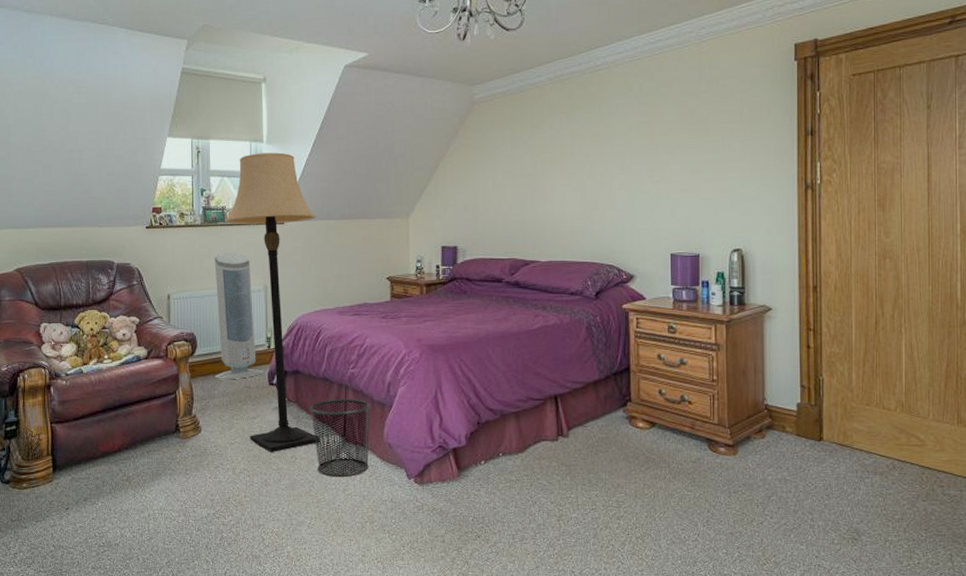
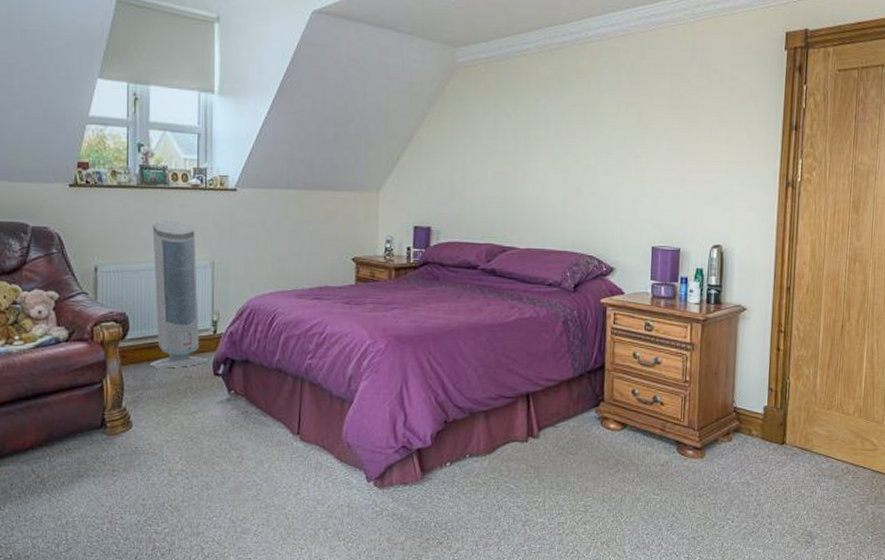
lamp: present [225,152,320,452] -> none [166,105,274,451]
waste bin: present [309,399,370,478] -> none [259,393,328,480]

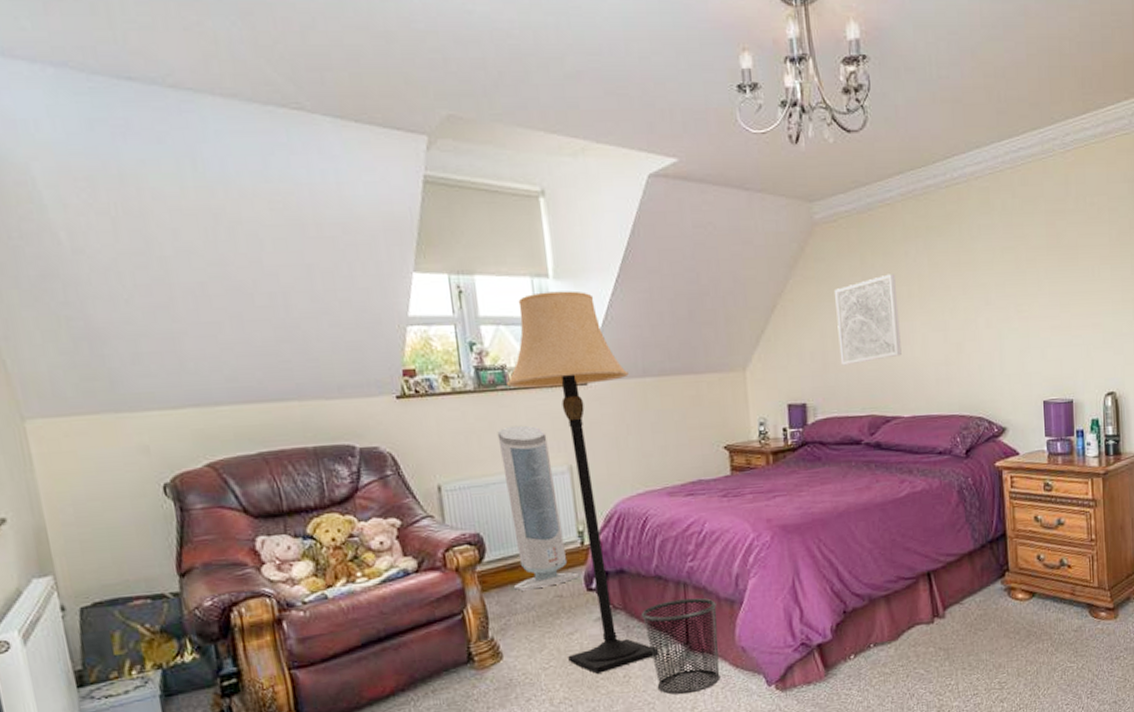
lamp: none [166,105,274,451] -> present [507,290,658,674]
waste bin: none [259,393,328,480] -> present [640,597,721,695]
wall art: none [466,117,525,196] -> present [835,274,902,366]

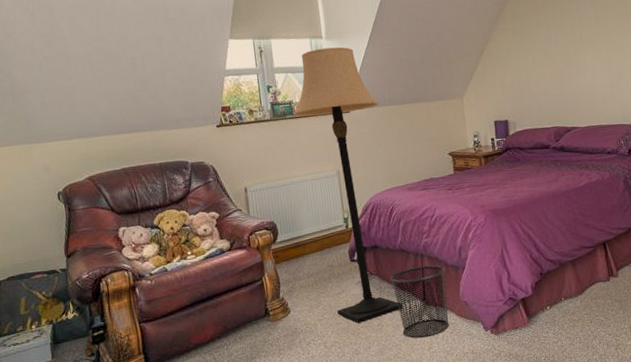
air purifier: present [497,425,580,591] -> none [286,143,346,263]
wall art: present [835,274,902,366] -> none [526,24,577,92]

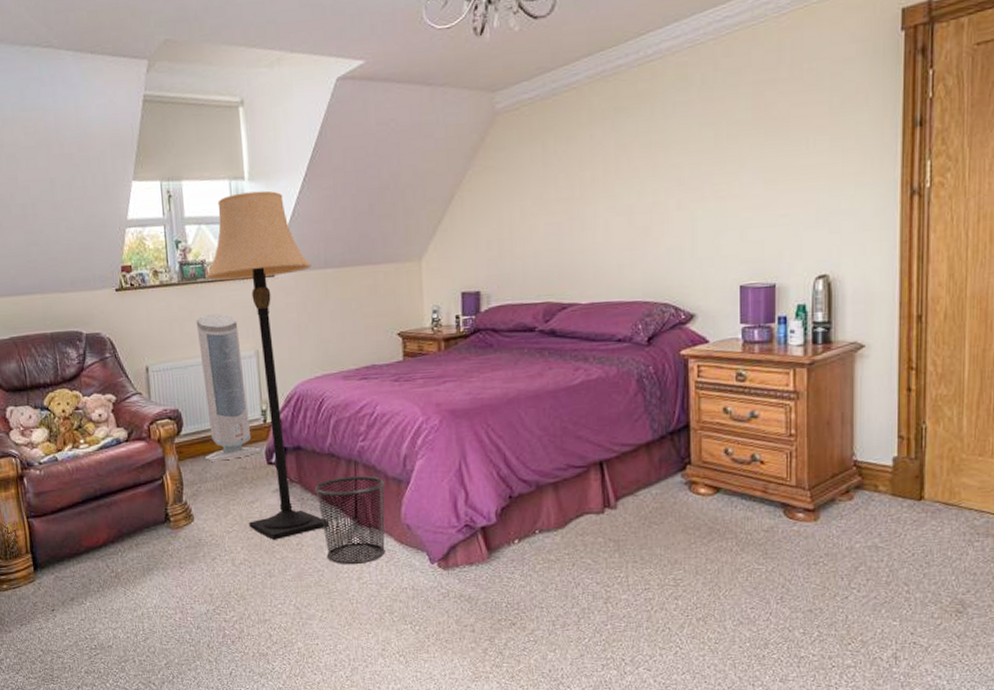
air purifier: none [286,143,346,263] -> present [196,313,262,462]

